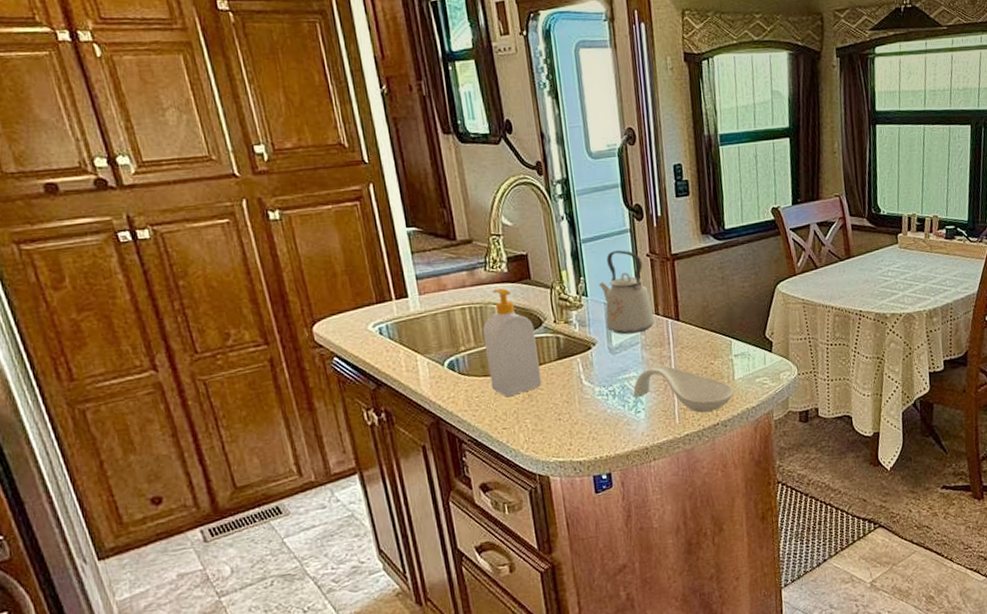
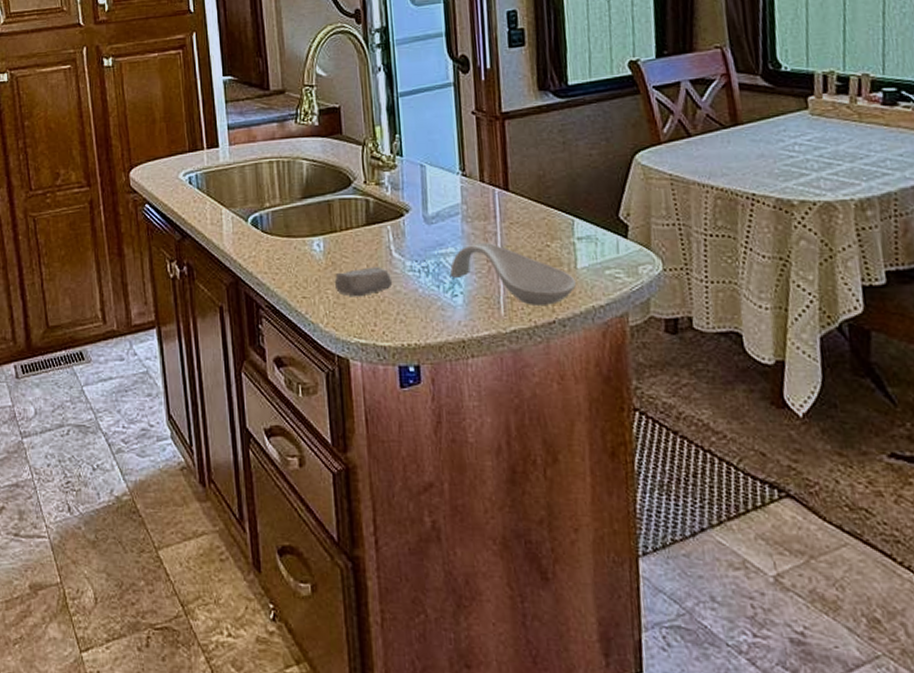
soap bottle: present [482,288,542,397] -> none [288,142,348,263]
soap bar: none [531,394,585,423] -> present [334,266,393,297]
kettle: present [598,250,655,335] -> none [415,106,479,203]

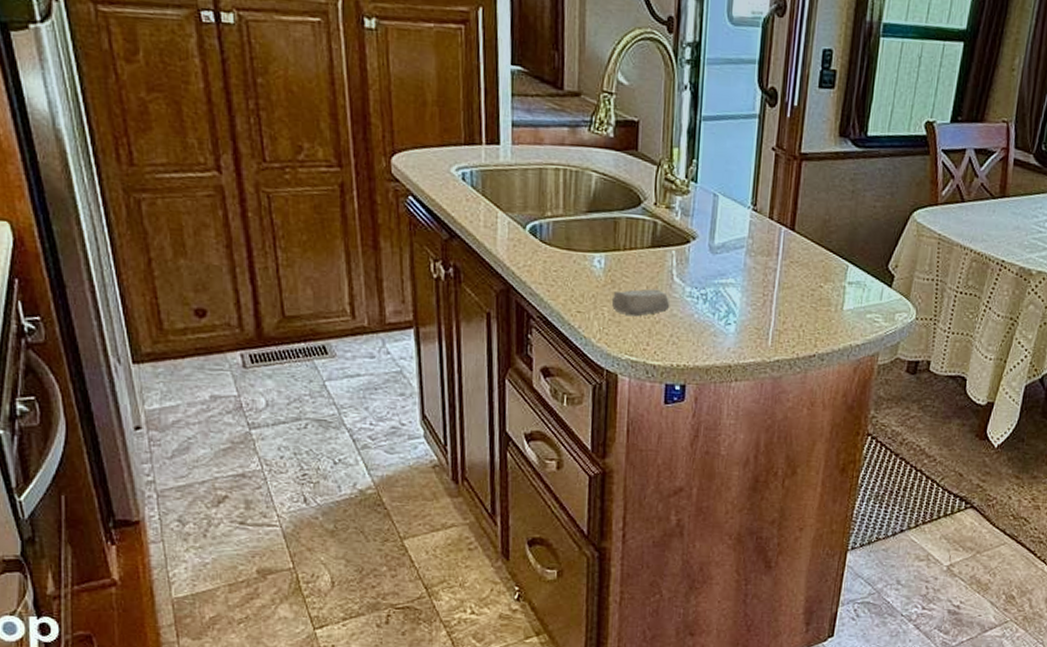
spoon rest: present [450,242,576,305] -> none [727,276,840,340]

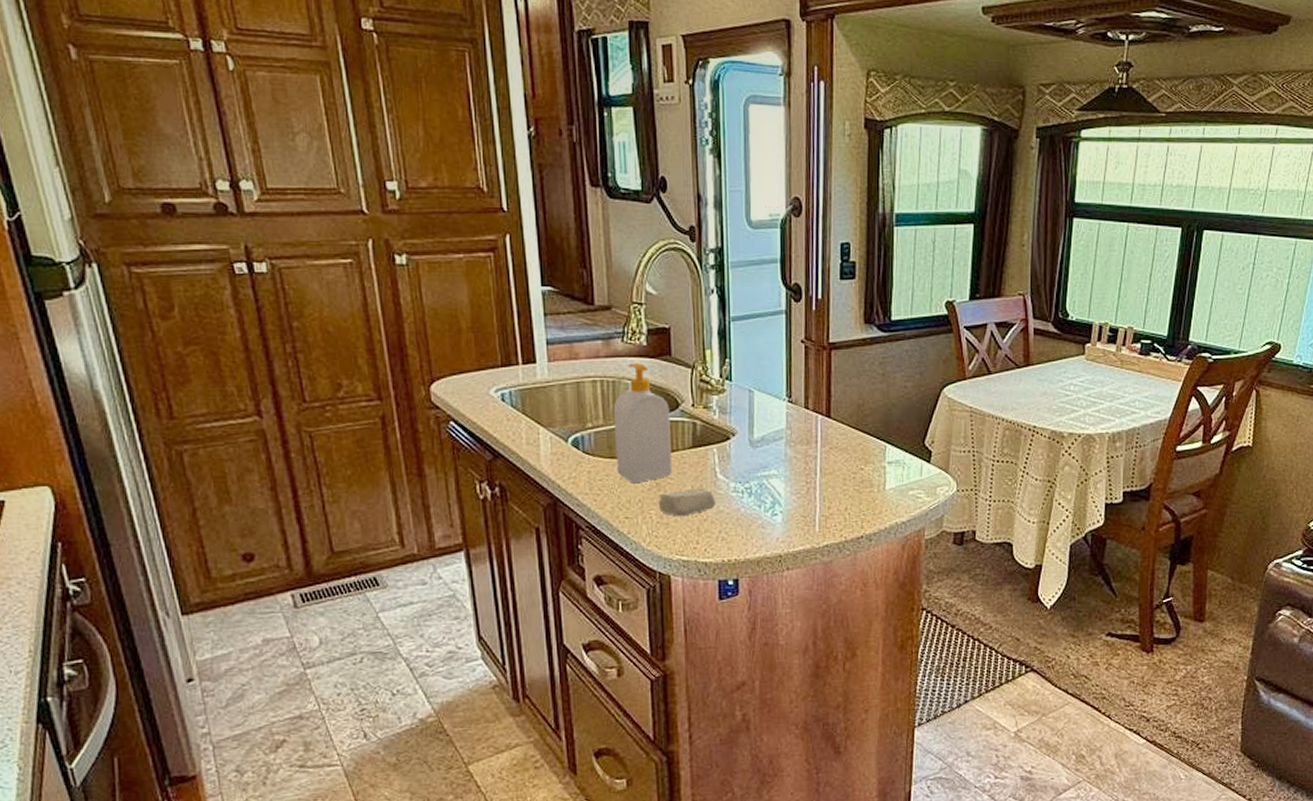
soap bottle: none [572,154,631,278] -> present [613,363,673,484]

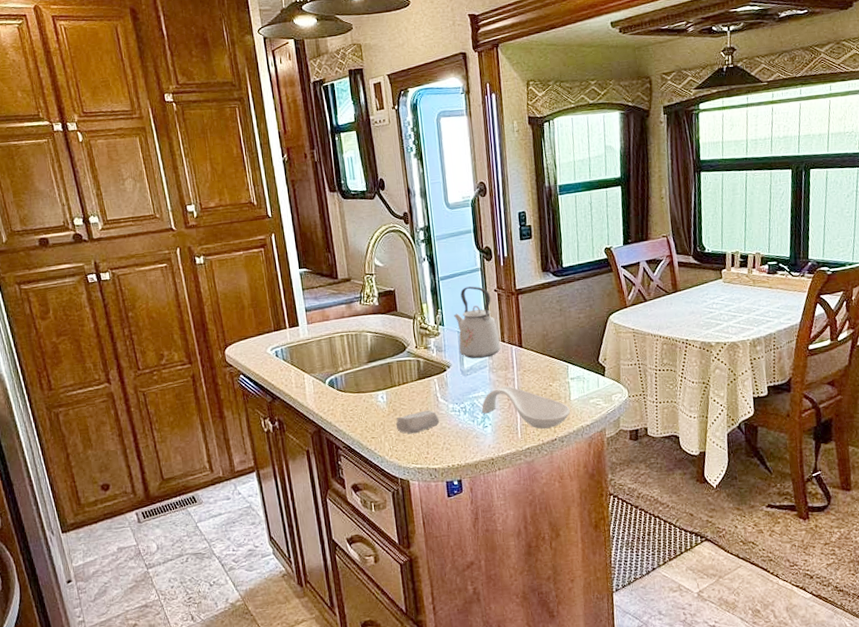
soap bottle: present [613,363,673,484] -> none [357,319,405,411]
kettle: none [745,333,803,427] -> present [453,286,501,359]
spoon rest: none [772,465,883,523] -> present [481,386,570,429]

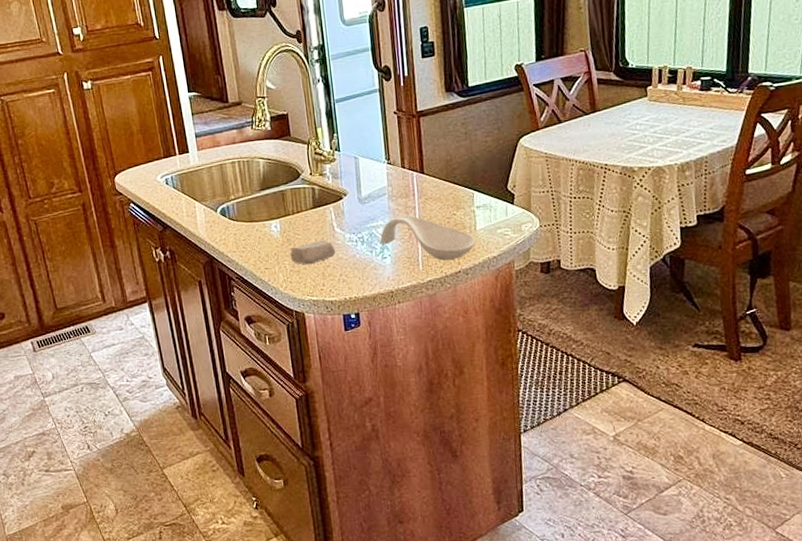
kettle: present [453,286,501,359] -> none [350,108,401,186]

